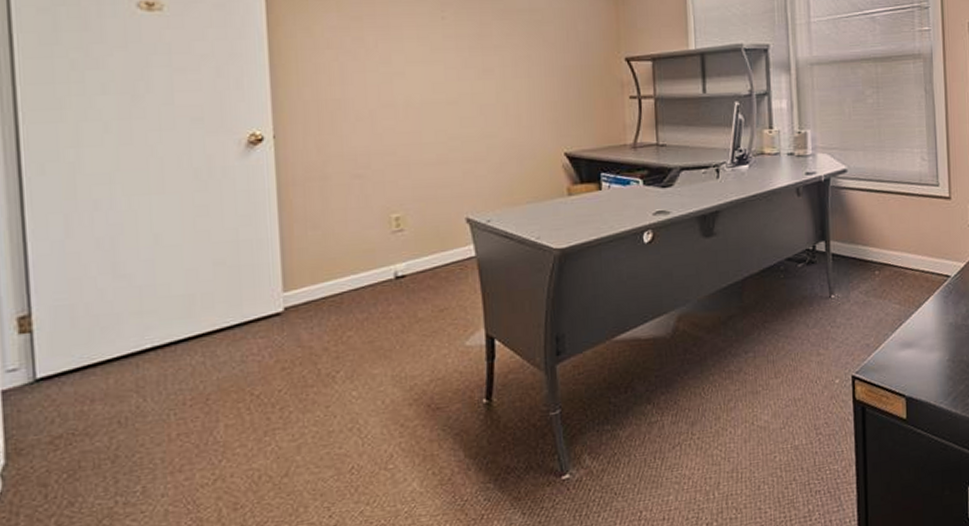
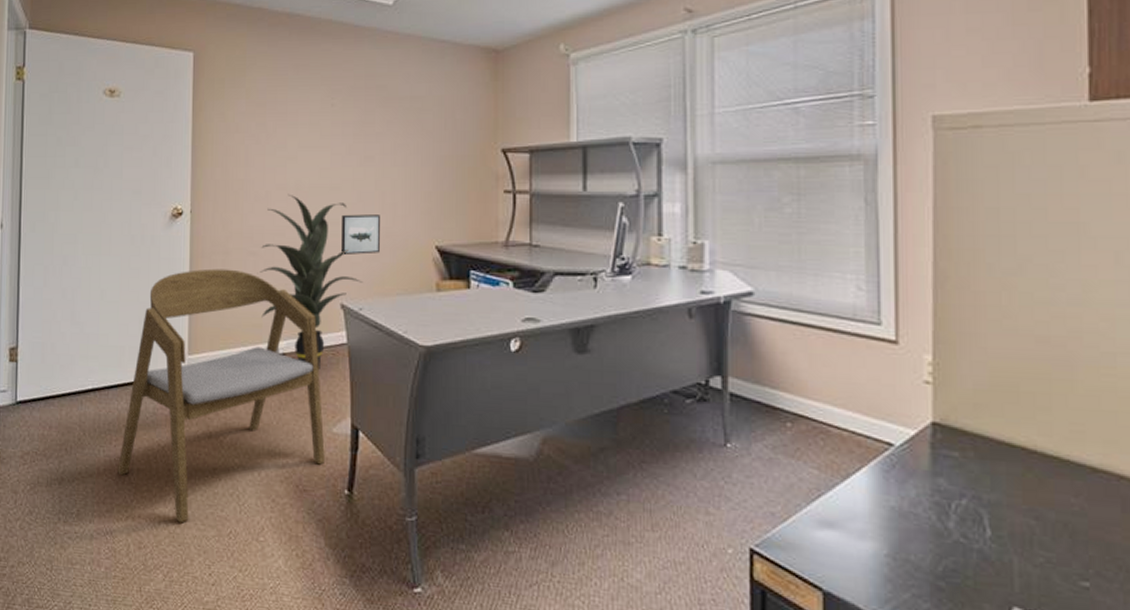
armchair: none [197,195,459,472] -> present [118,268,325,523]
indoor plant: none [368,111,490,286] -> present [259,193,364,369]
wall art: none [461,126,506,170] -> present [340,214,380,256]

